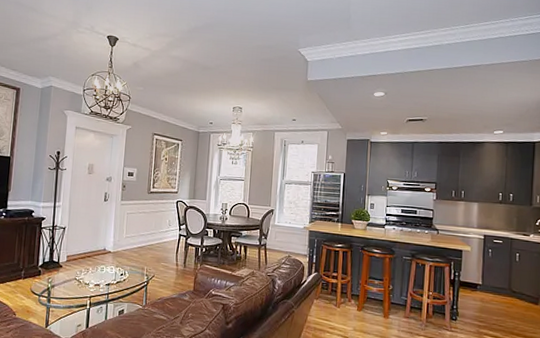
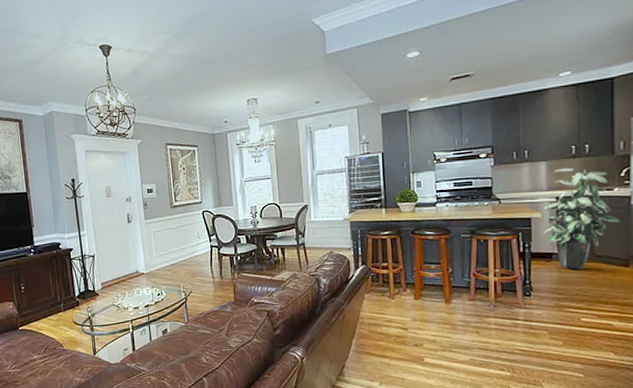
indoor plant: none [471,210,534,302] -> present [542,167,621,270]

